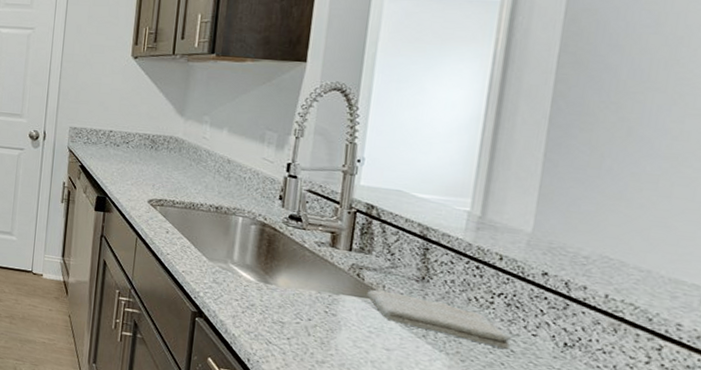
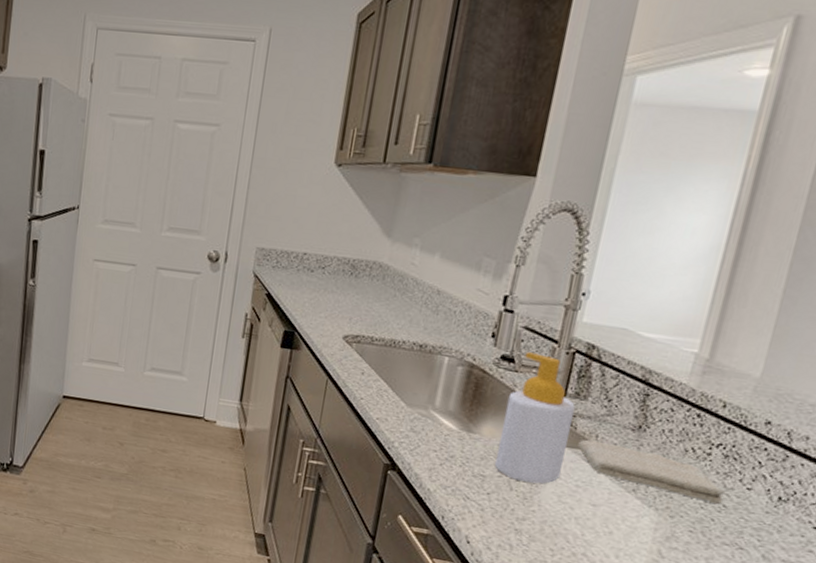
soap bottle: none [292,212,361,330] -> present [495,352,575,484]

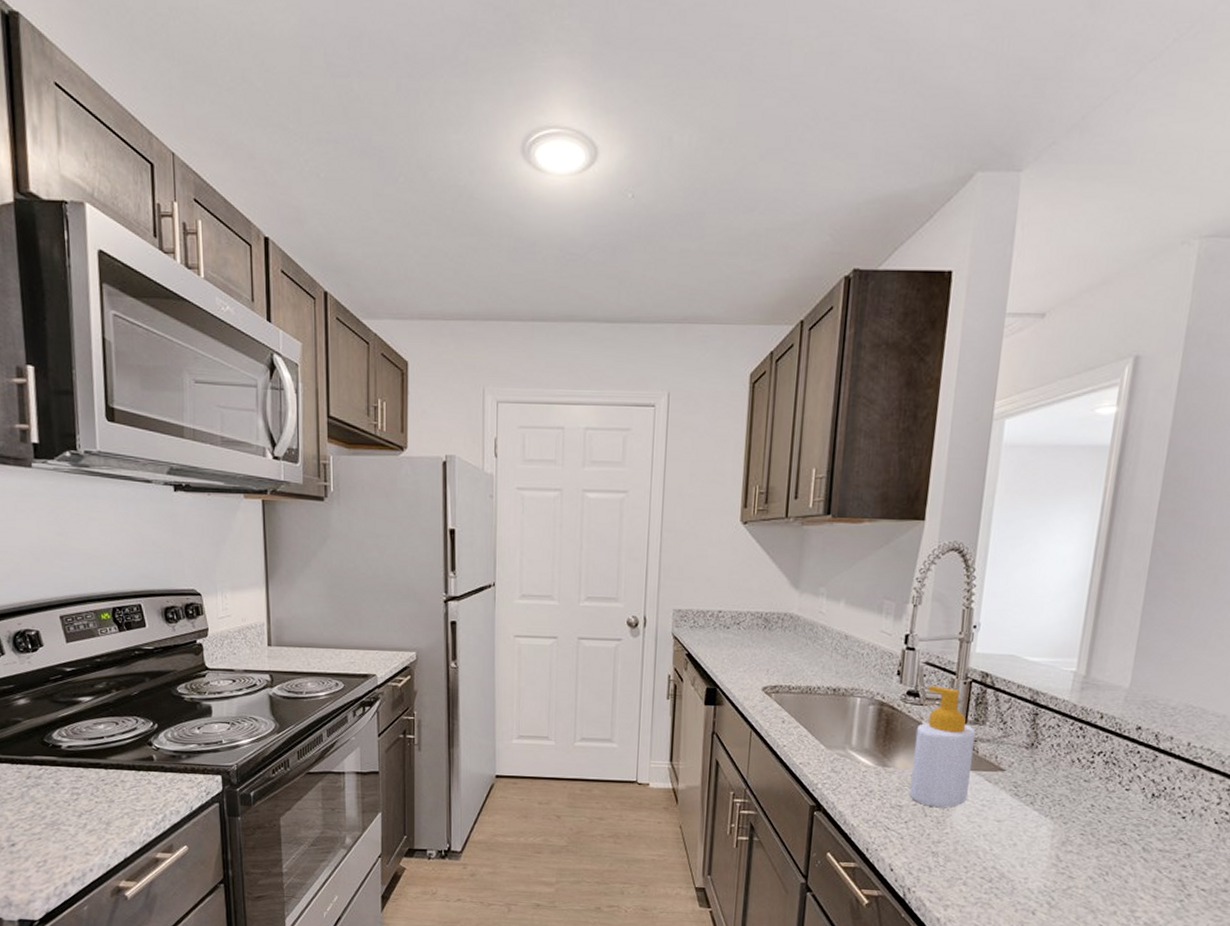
washcloth: present [577,439,725,504] -> none [980,761,1108,806]

